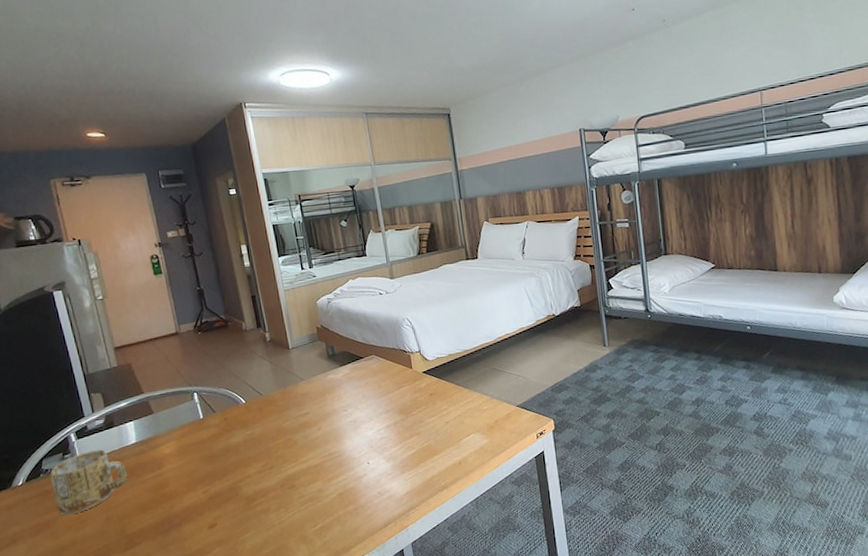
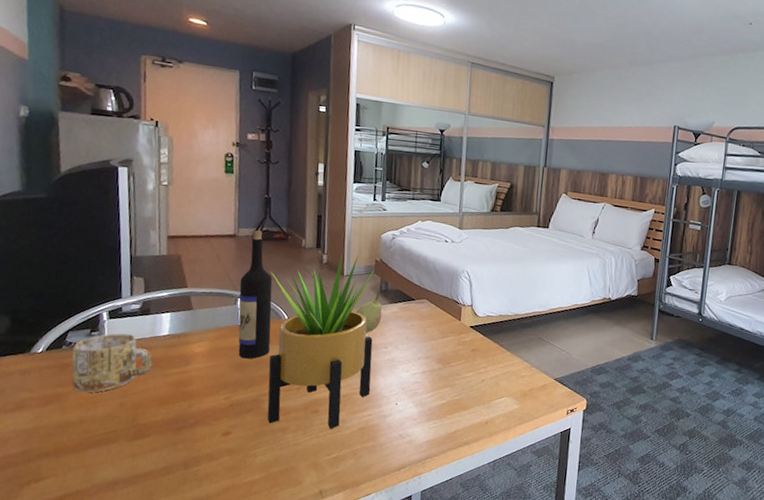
wine bottle: none [191,322,235,450] -> present [238,230,273,359]
potted plant: none [219,326,341,508] -> present [267,254,374,429]
fruit: none [309,358,336,400] -> present [356,292,382,333]

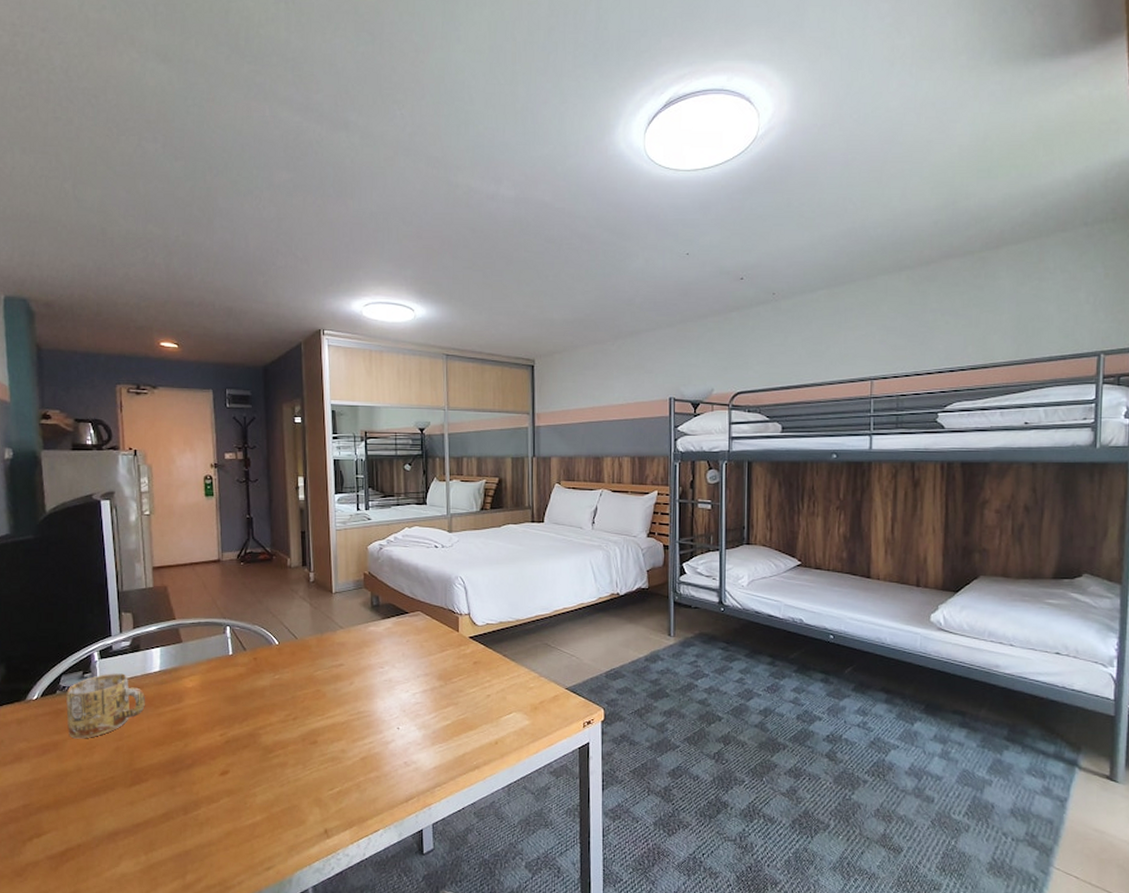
wine bottle: present [238,230,273,359] -> none [227,552,262,691]
potted plant: present [267,254,374,429] -> none [258,570,370,760]
fruit: present [356,292,382,333] -> none [348,608,376,652]

